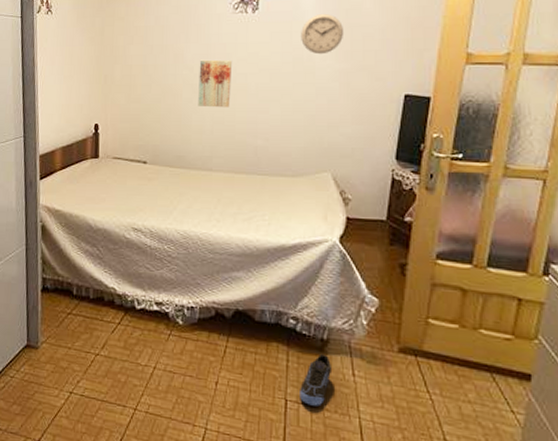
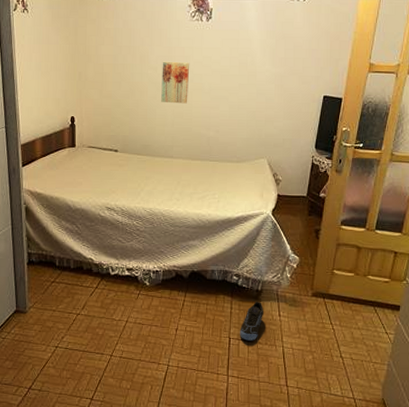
wall clock: present [301,13,344,55] -> none [246,25,280,60]

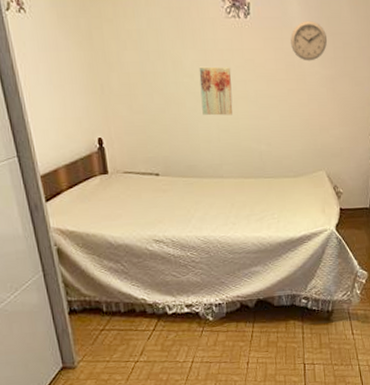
sneaker: present [240,301,265,341] -> none [314,322,337,364]
wall clock: none [246,25,280,60] -> present [290,20,328,61]

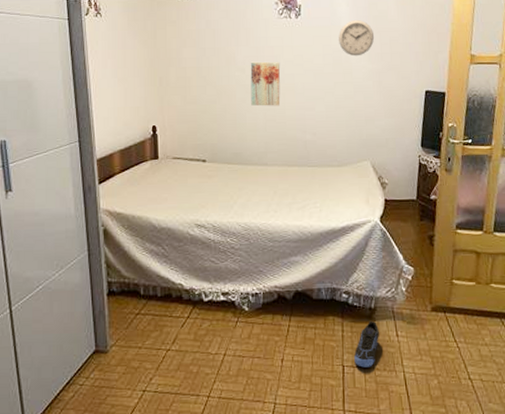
sneaker: none [314,322,337,364] -> present [354,320,380,368]

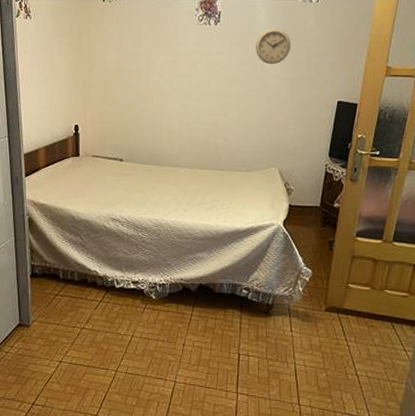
wall art: present [250,61,281,107] -> none [167,67,198,111]
sneaker: present [354,320,380,368] -> none [250,315,276,357]

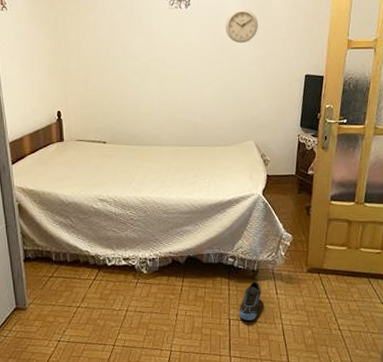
sneaker: none [250,315,276,357] -> present [239,281,262,321]

